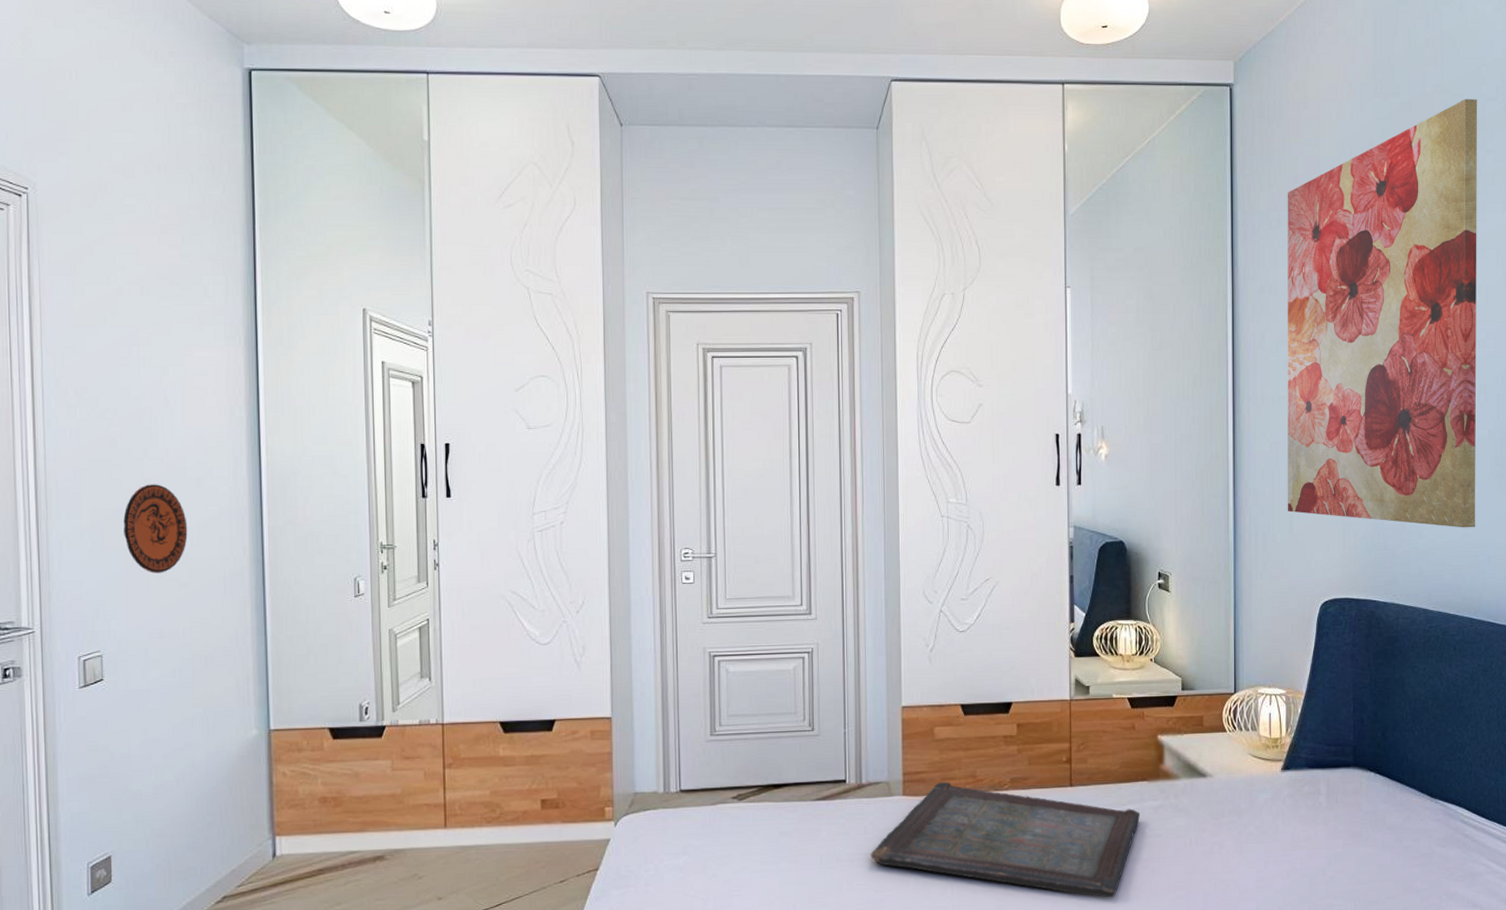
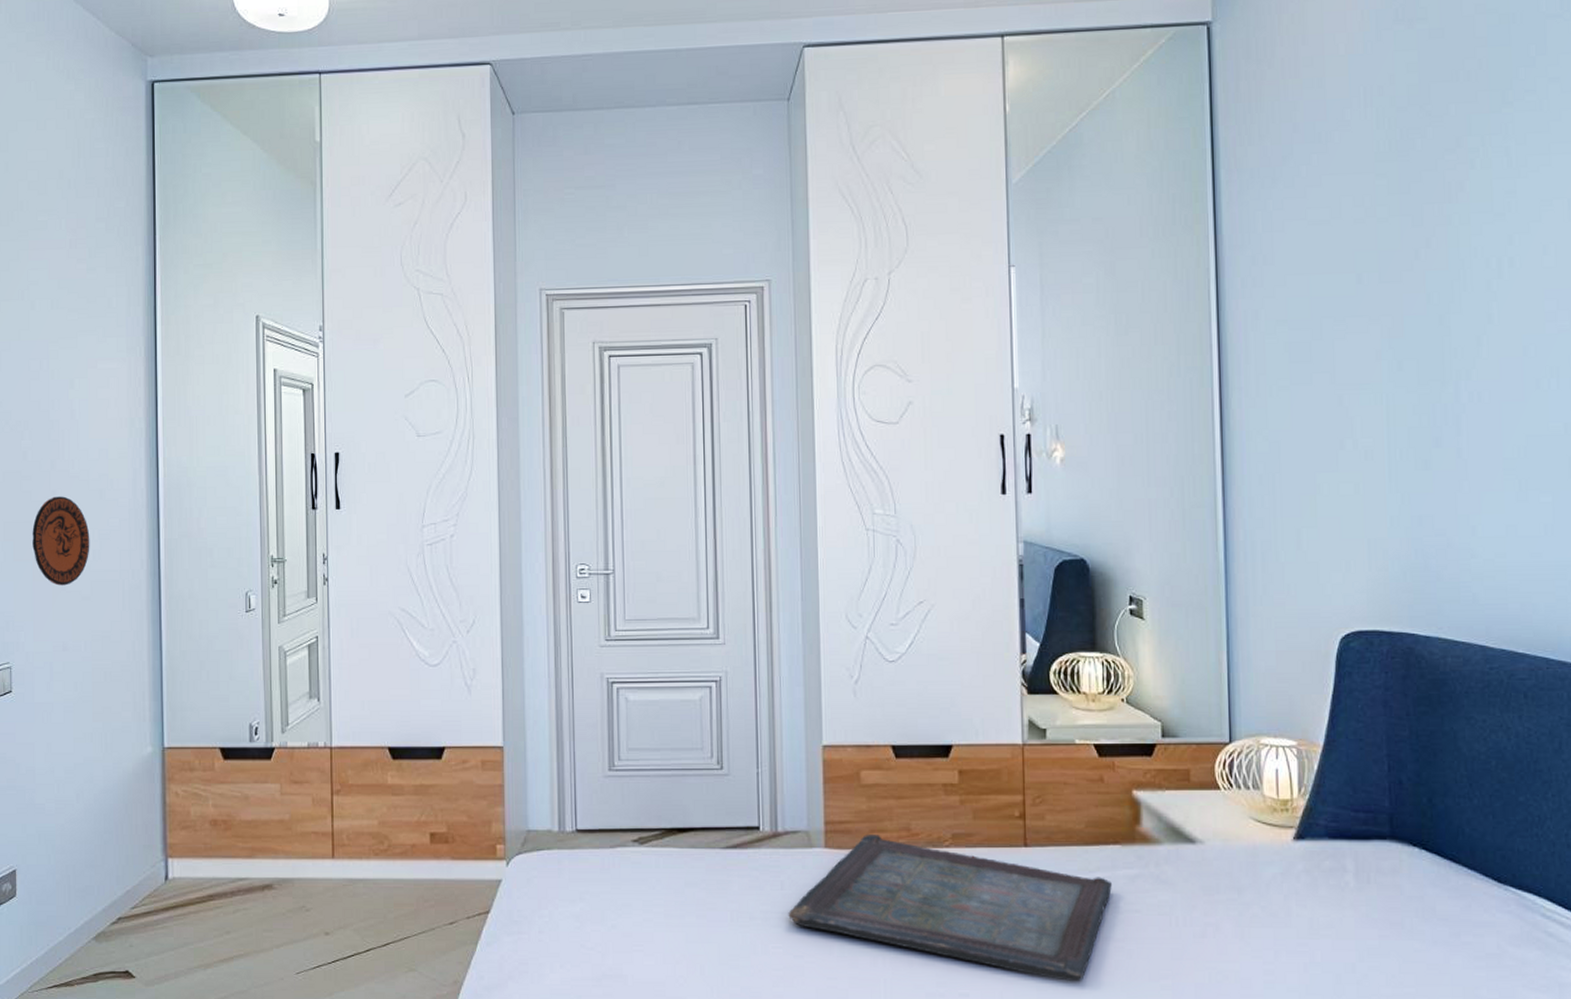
wall art: present [1287,99,1478,528] -> none [1283,17,1551,545]

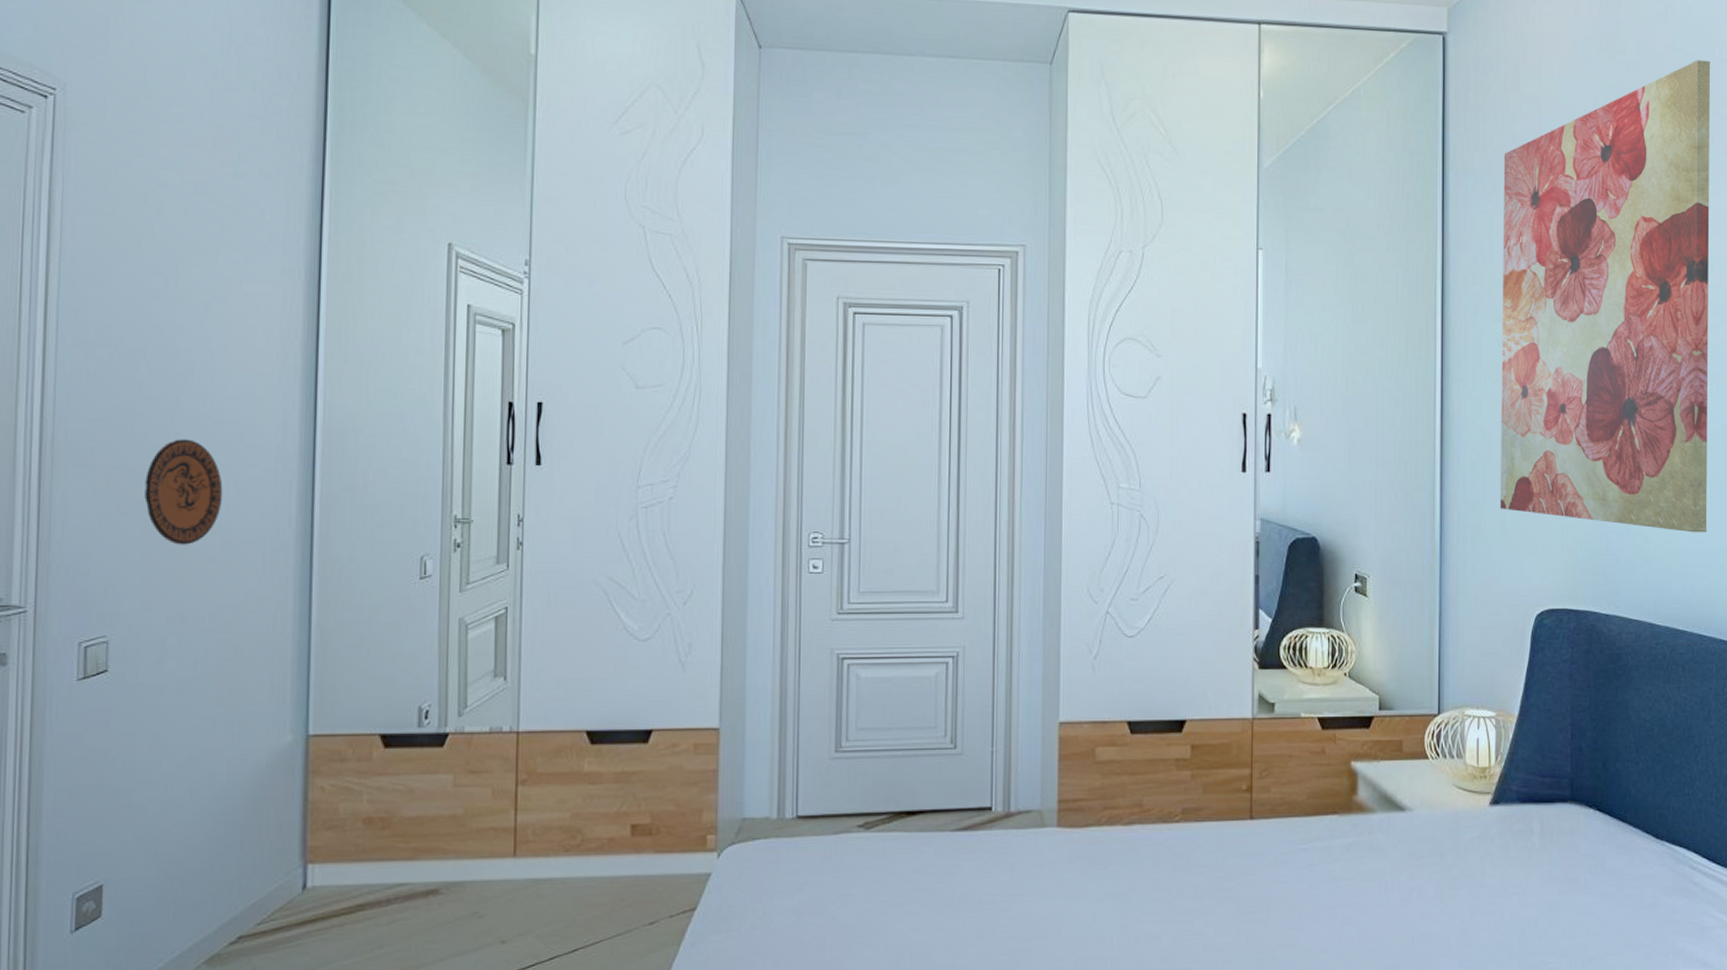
serving tray: present [788,835,1112,982] -> none [1017,812,1329,951]
wall art: none [1283,17,1551,545] -> present [1500,60,1711,533]

